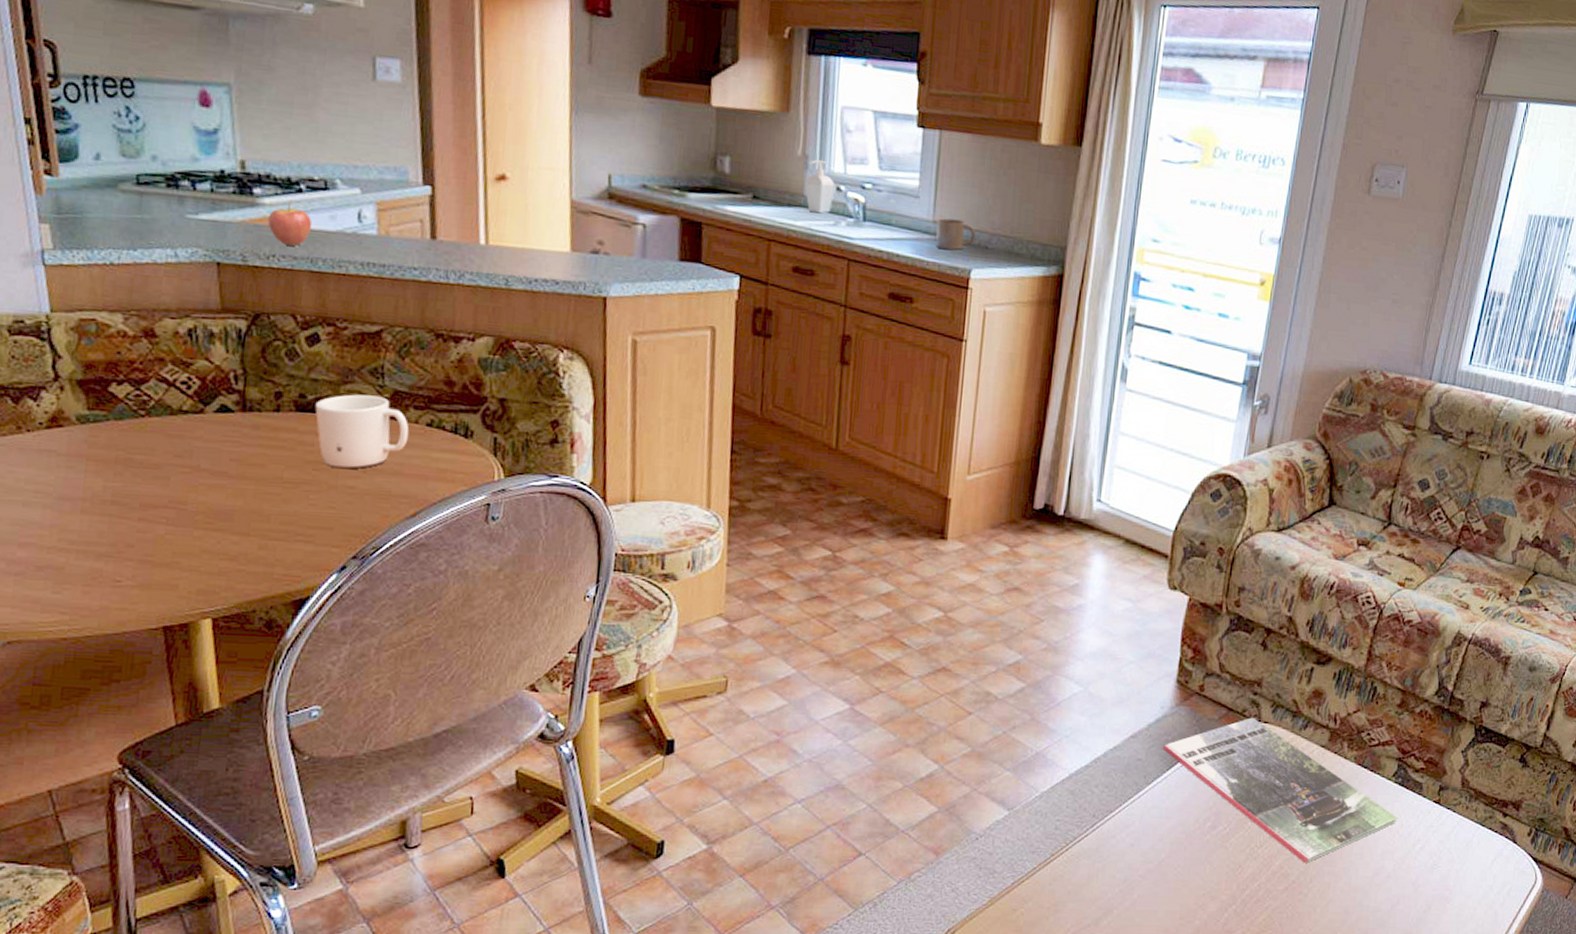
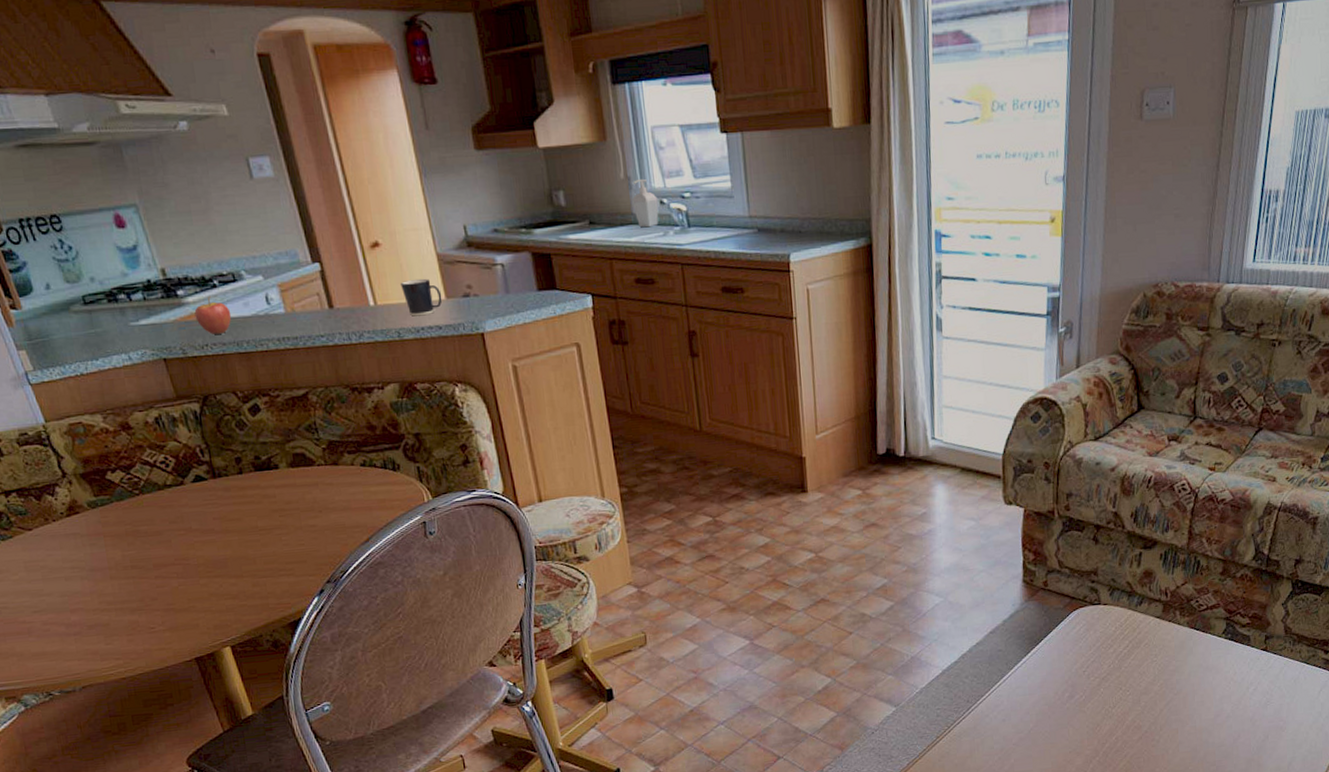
mug: present [314,394,410,470] -> none [268,447,349,513]
mug: none [520,223,567,267] -> present [400,278,442,317]
mug: present [935,218,976,250] -> none [753,211,789,241]
magazine: present [1163,717,1398,863] -> none [1019,602,1231,715]

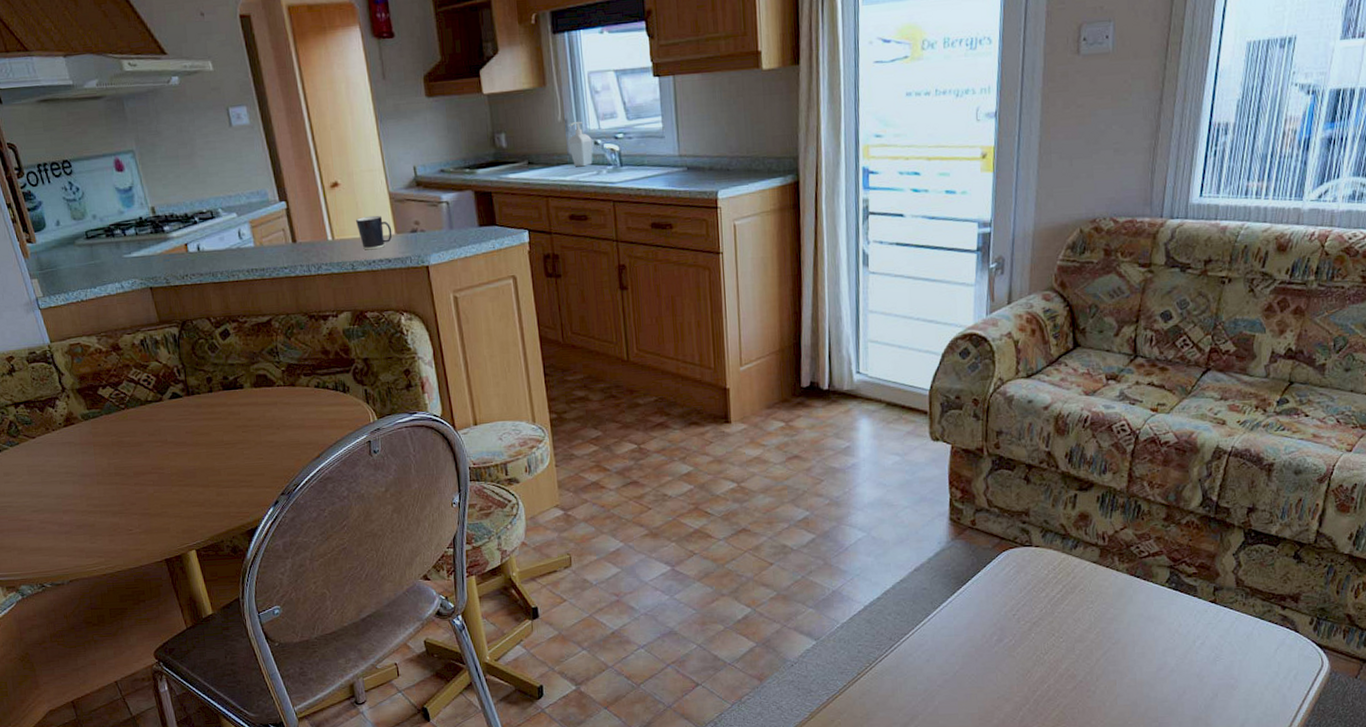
fruit: present [194,295,232,336] -> none [177,230,209,267]

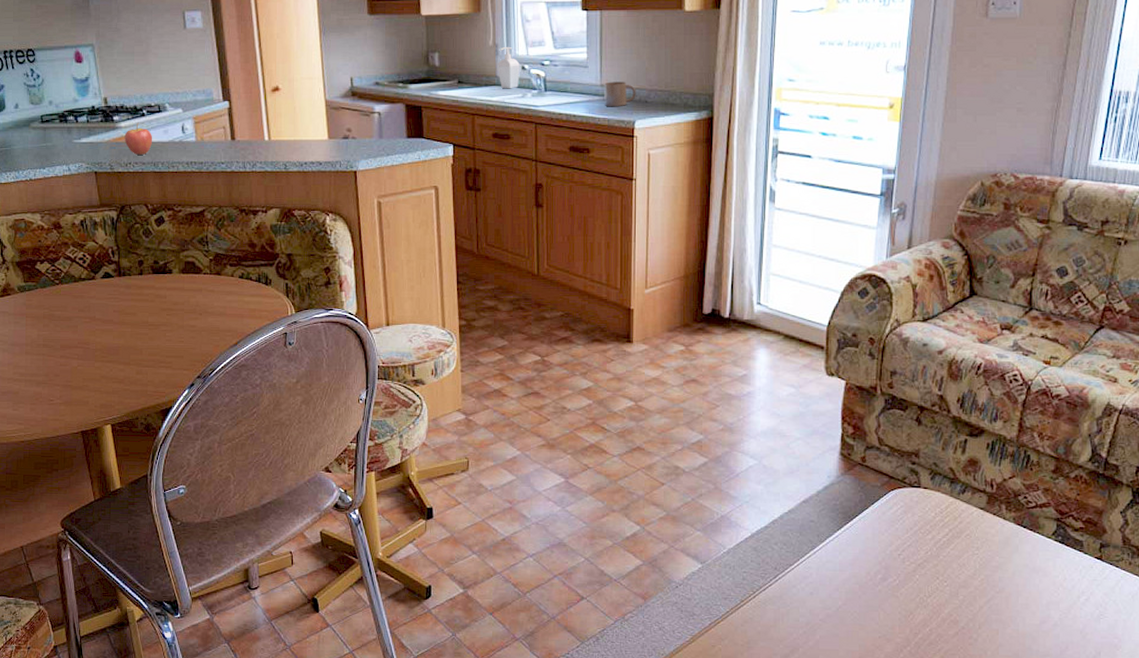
fruit: none [177,230,209,267] -> present [124,122,153,156]
mug: present [355,215,392,250] -> none [291,120,325,152]
mug: none [683,150,717,178] -> present [604,81,636,107]

